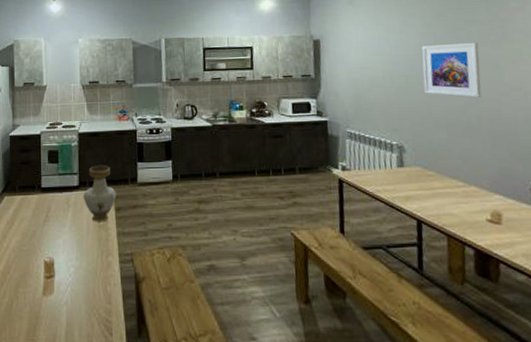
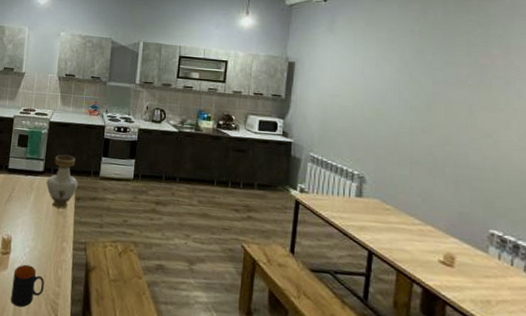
mug: none [60,285,94,331] -> present [11,264,44,307]
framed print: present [422,42,482,98] -> none [393,81,454,140]

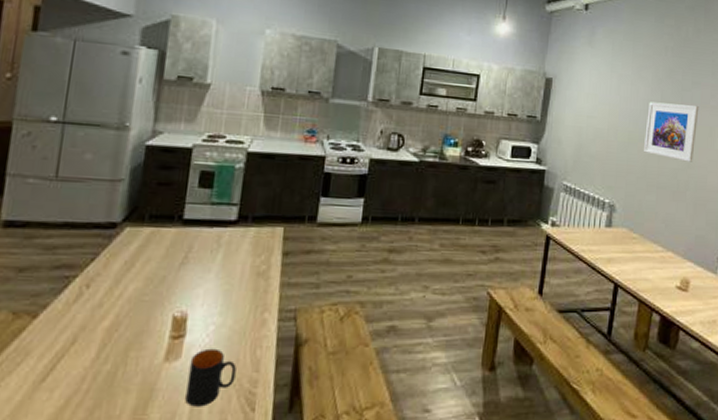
vase: present [46,154,79,209] -> none [241,195,288,269]
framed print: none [393,81,454,140] -> present [644,101,699,162]

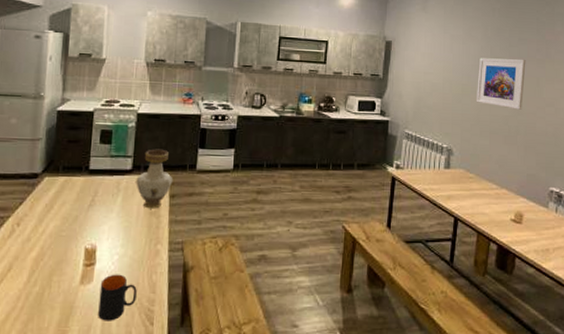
vase: none [241,195,288,269] -> present [136,149,174,209]

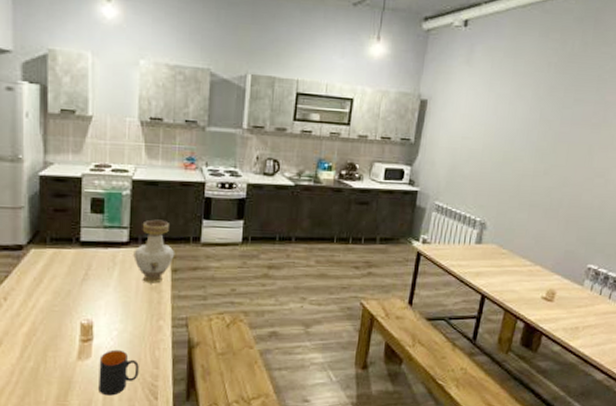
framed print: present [477,58,526,110] -> none [518,121,580,181]

